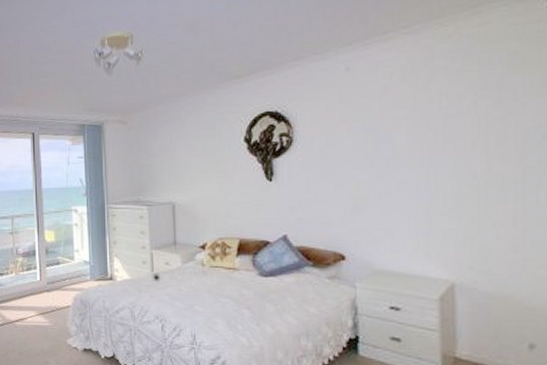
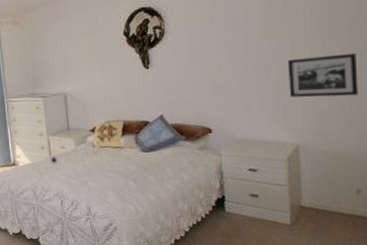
picture frame: none [443,178,533,228] -> present [288,53,358,98]

